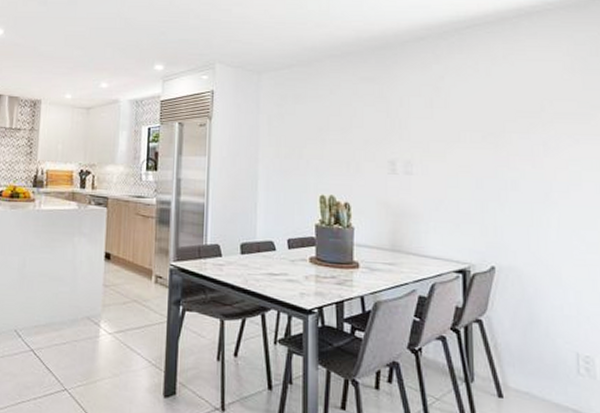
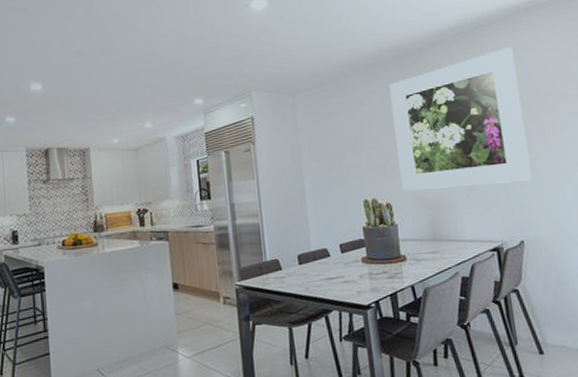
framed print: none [363,52,513,201] -> present [388,47,532,191]

